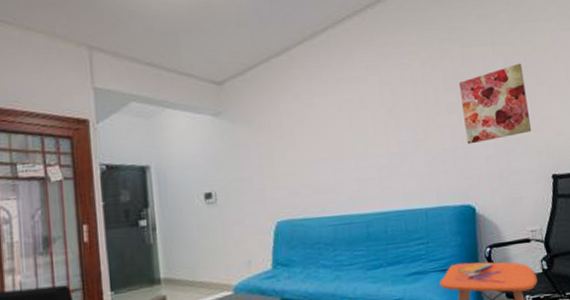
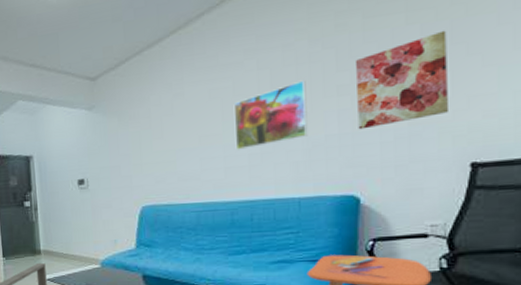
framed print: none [360,97,428,162] -> present [233,80,308,150]

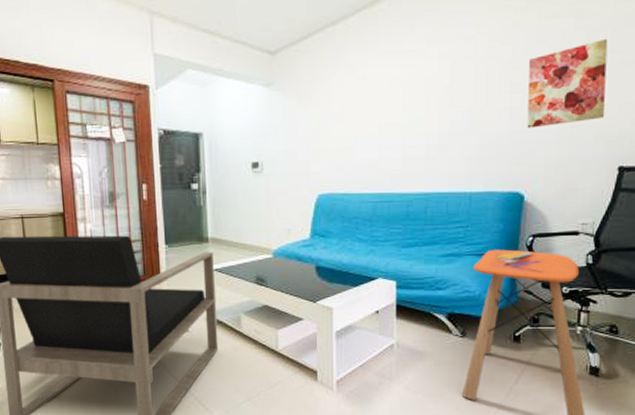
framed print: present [233,80,308,150] -> none [414,74,483,141]

